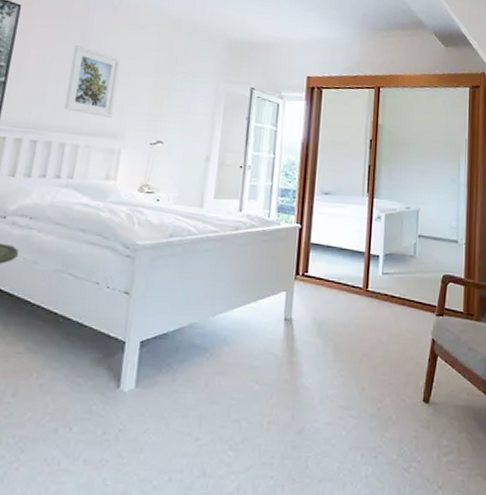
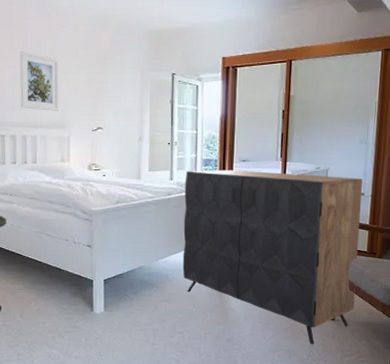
dresser: none [245,201,455,438] -> present [182,169,363,344]

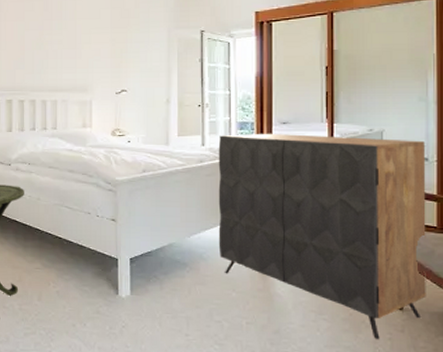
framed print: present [19,52,59,111] -> none [40,14,80,74]

